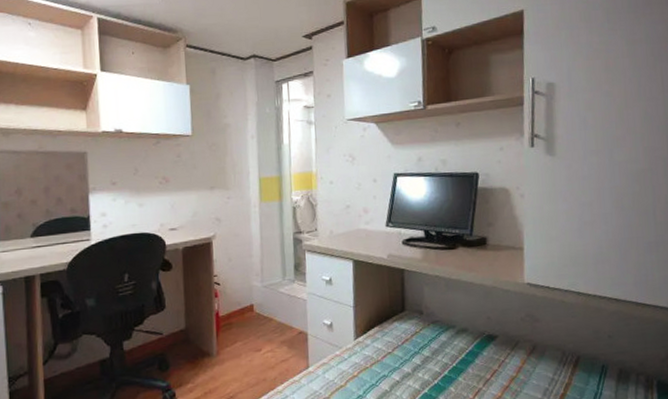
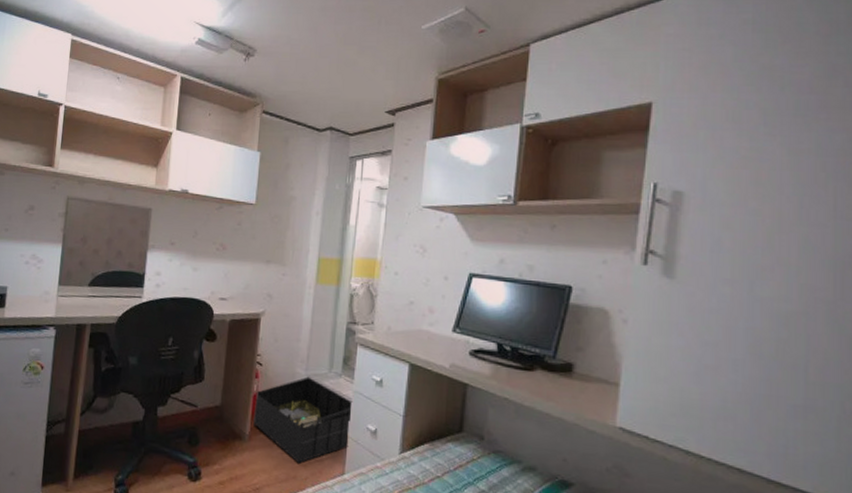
storage bin: none [218,287,309,367] -> present [253,376,353,463]

